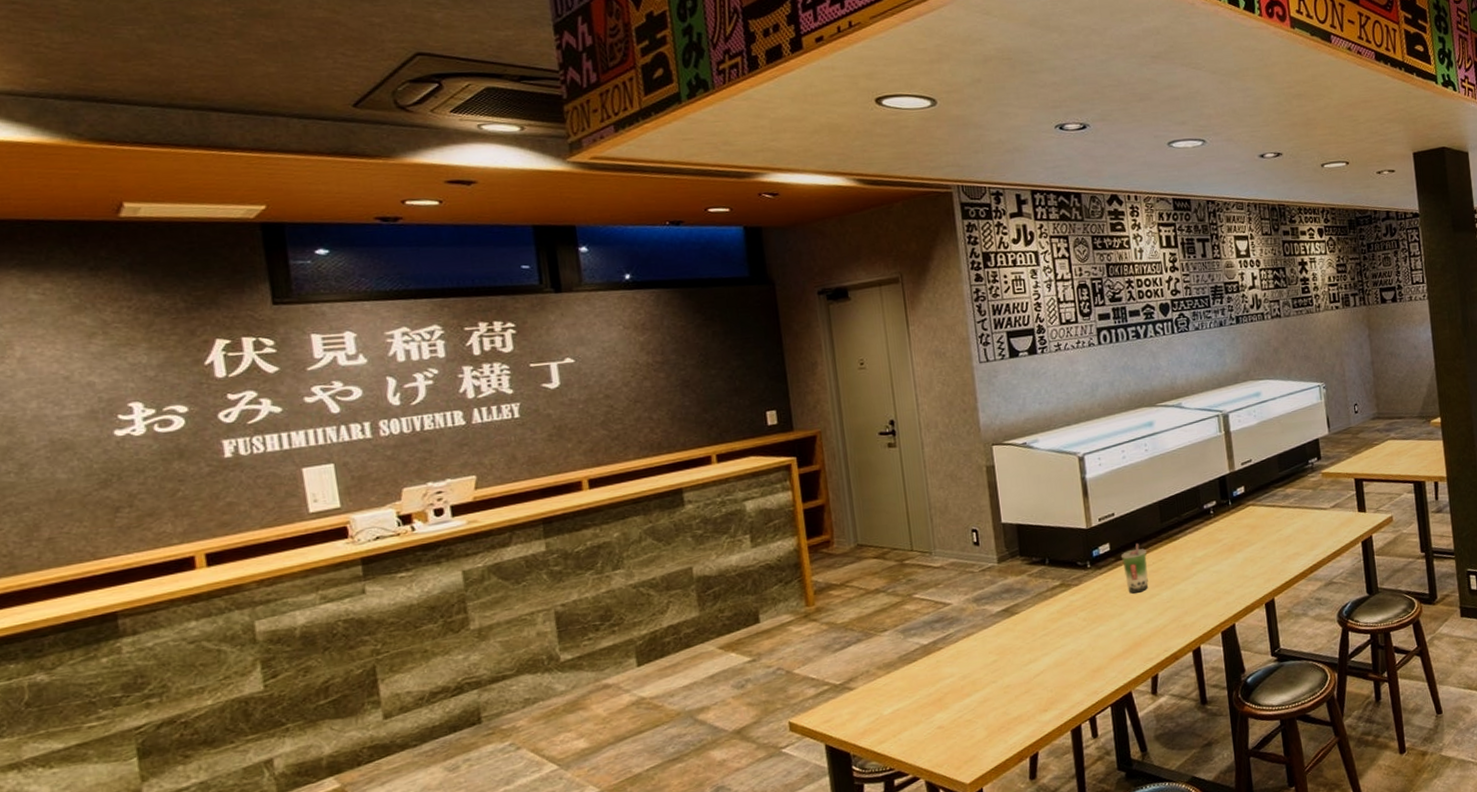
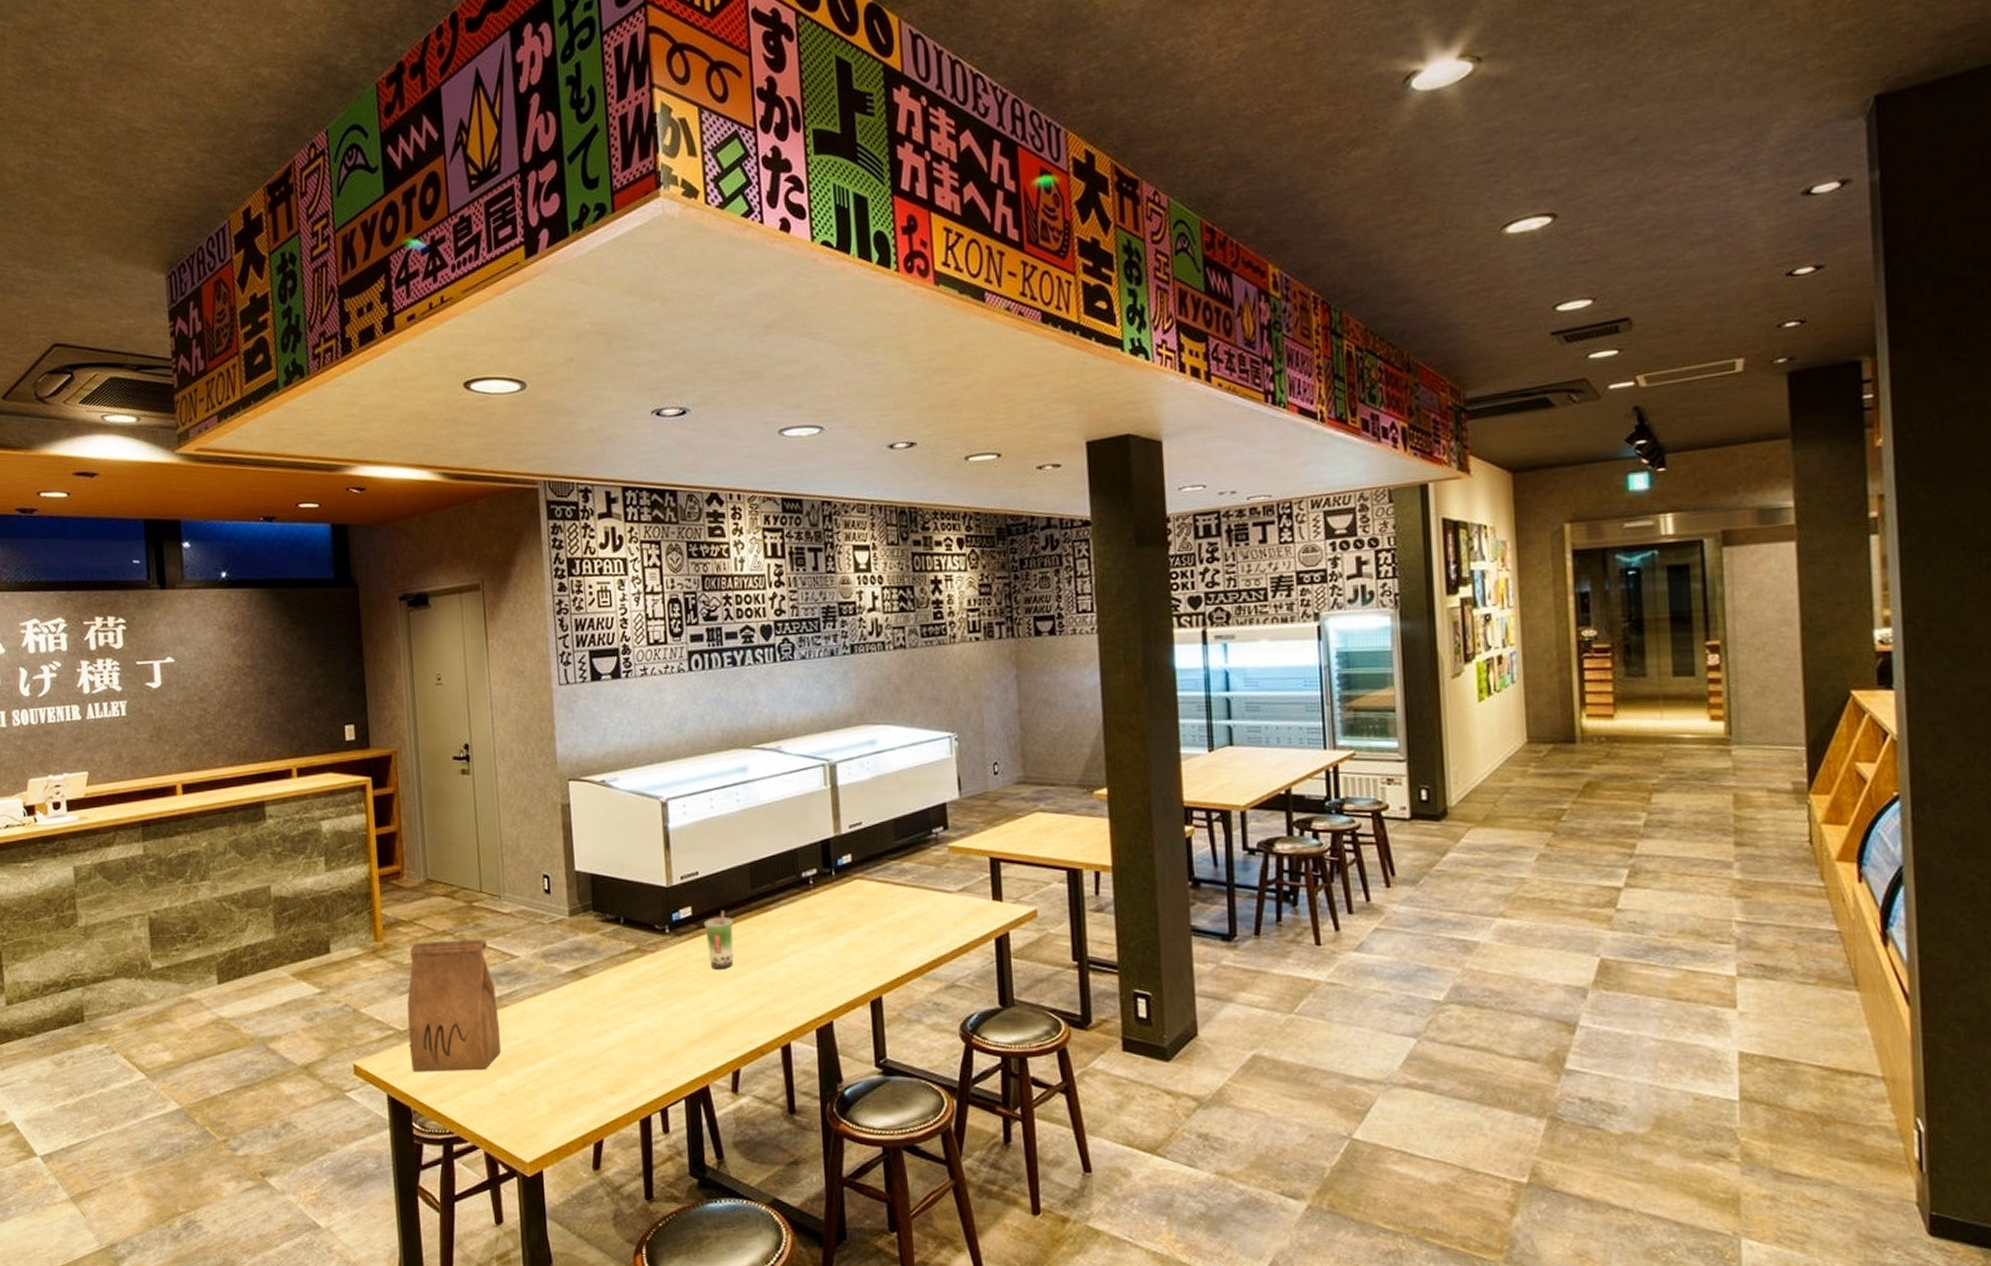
paper bag: none [842,592,937,721] -> present [407,940,501,1072]

